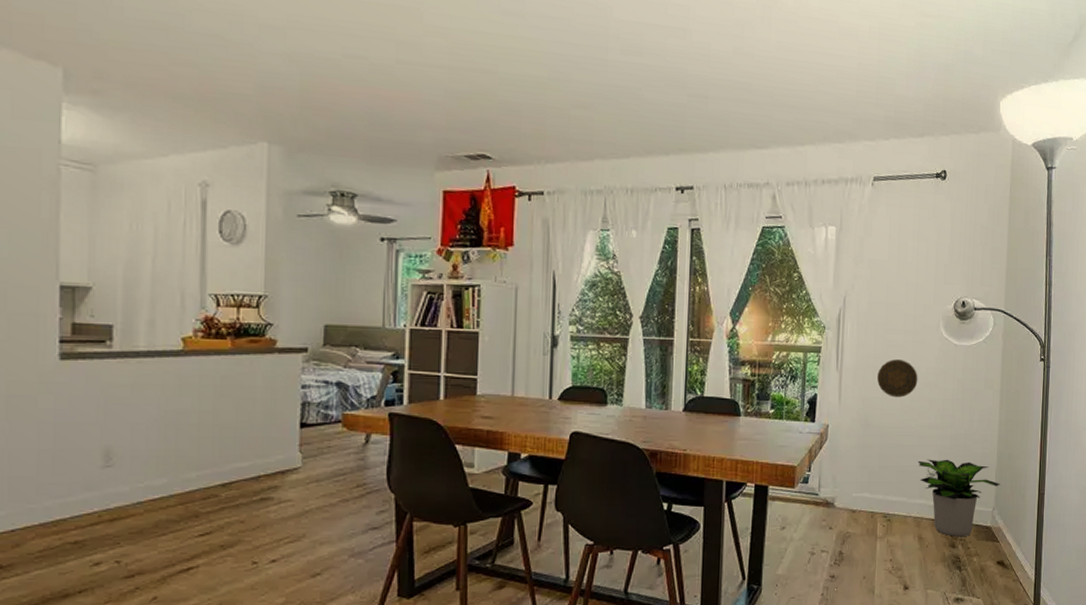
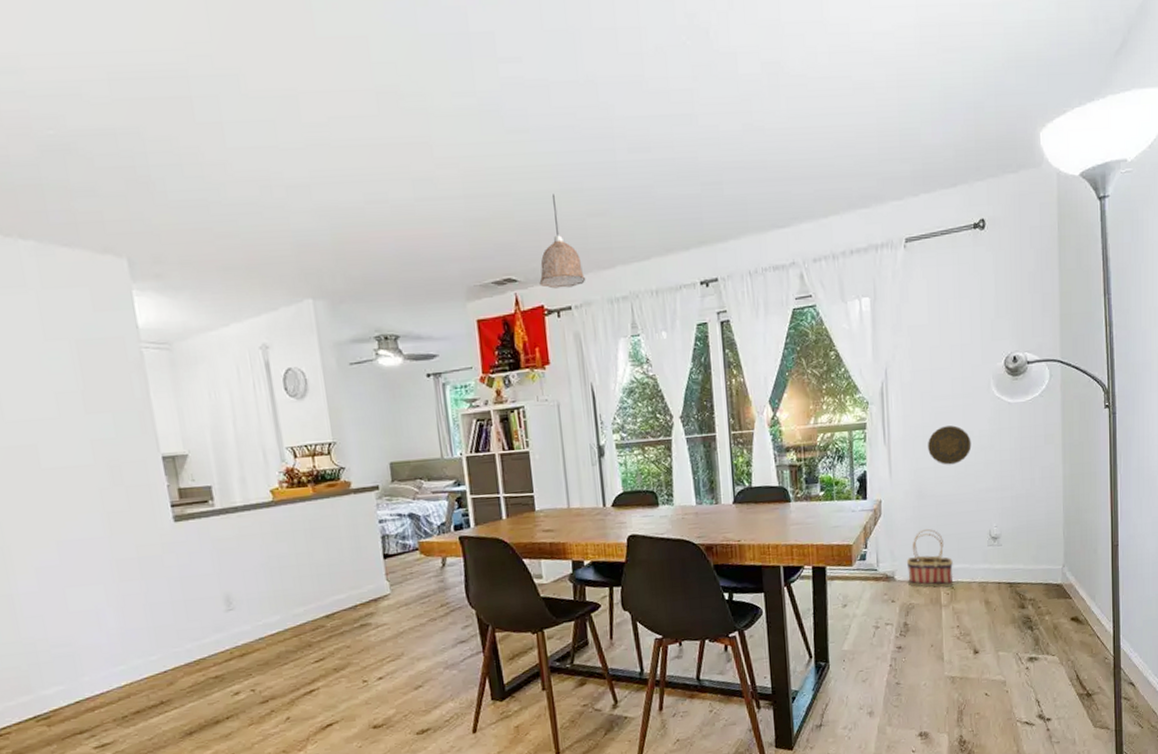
pendant lamp: none [514,79,563,173] -> present [539,193,586,289]
basket: none [847,459,891,519] -> present [906,529,953,587]
potted plant: present [918,459,1001,537] -> none [978,521,1069,598]

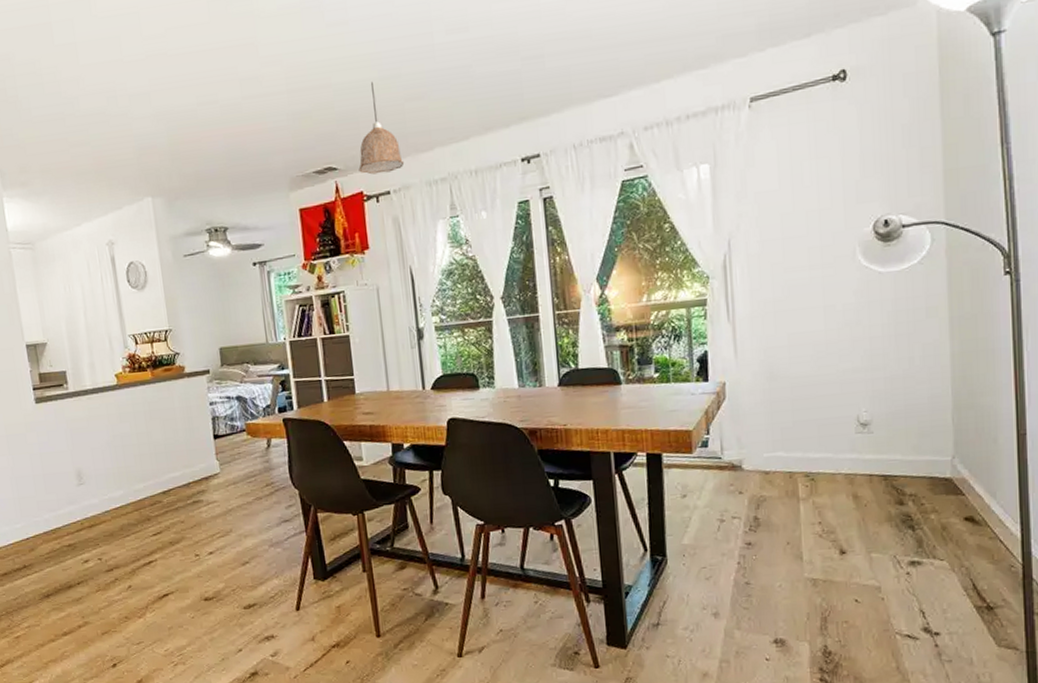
basket: present [906,529,953,587] -> none [756,414,813,479]
decorative plate: present [928,425,972,465] -> none [780,299,834,343]

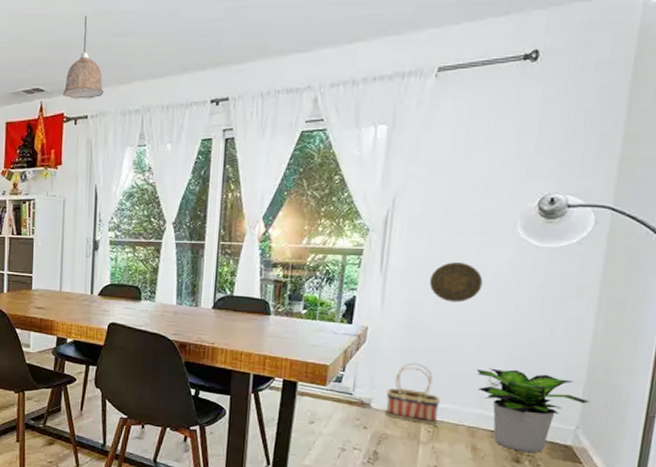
basket: none [756,414,813,479] -> present [385,363,440,425]
decorative plate: none [780,299,834,343] -> present [429,262,483,303]
potted plant: none [843,405,961,493] -> present [476,368,590,453]

